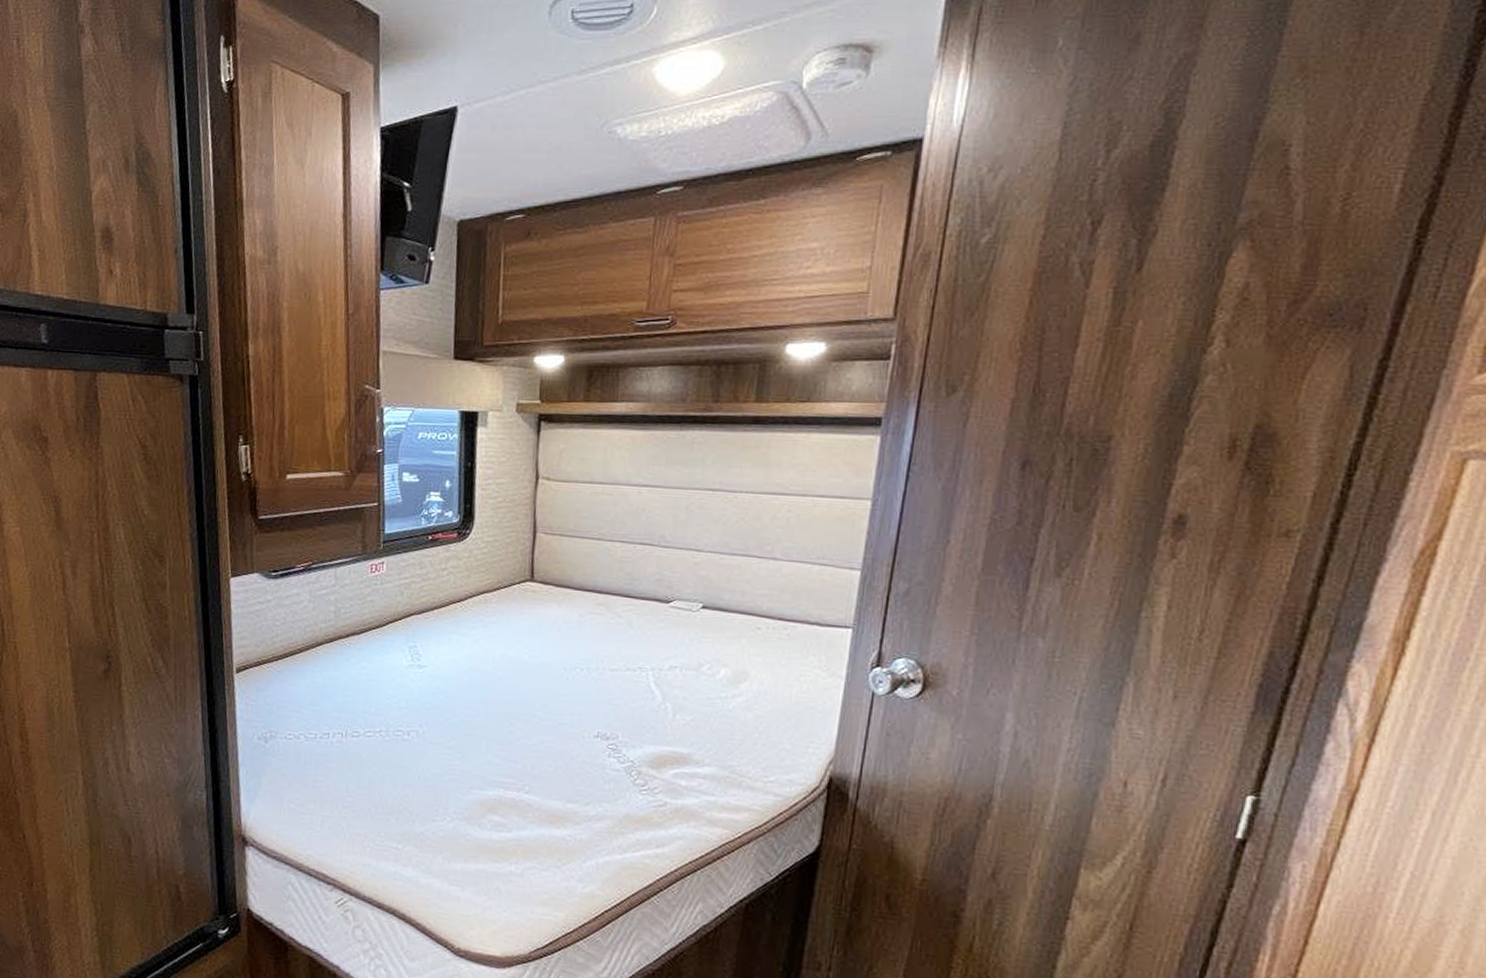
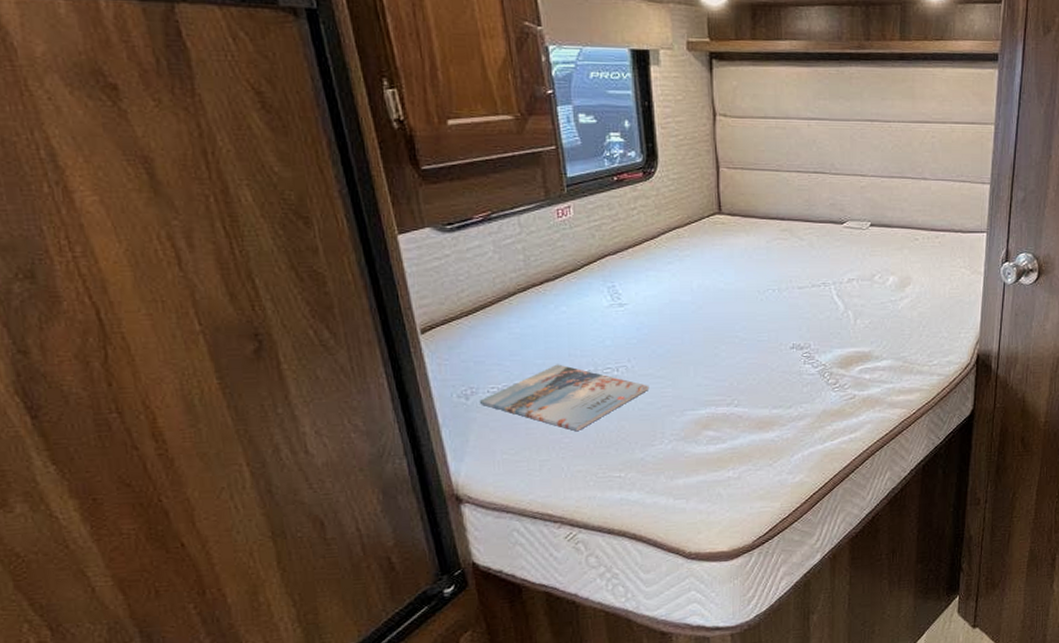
magazine: none [276,719,438,793] -> present [479,364,650,432]

